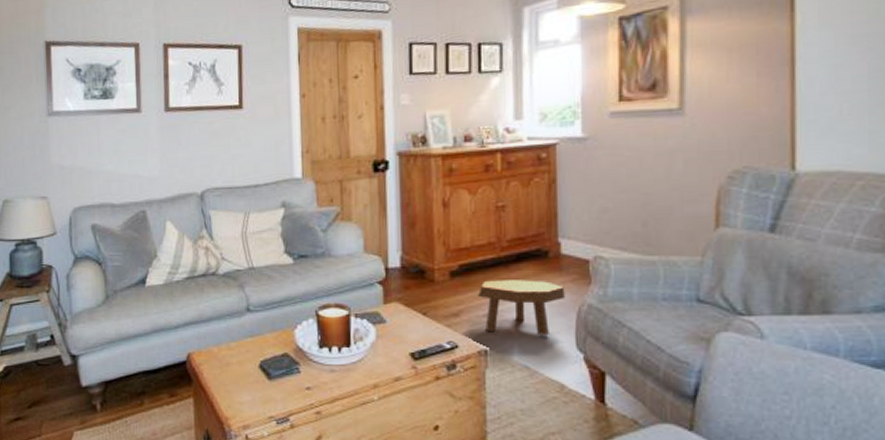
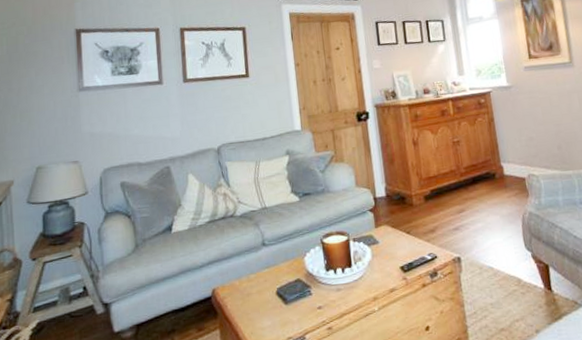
footstool: present [478,280,565,336] -> none [447,197,512,242]

